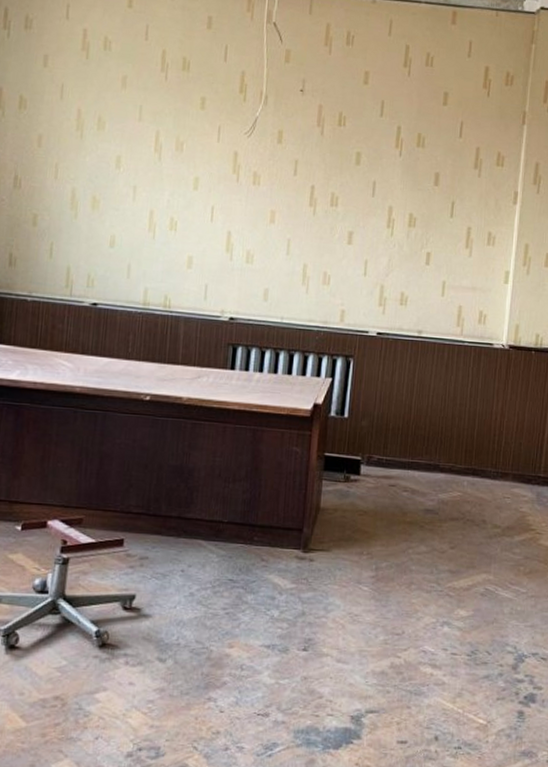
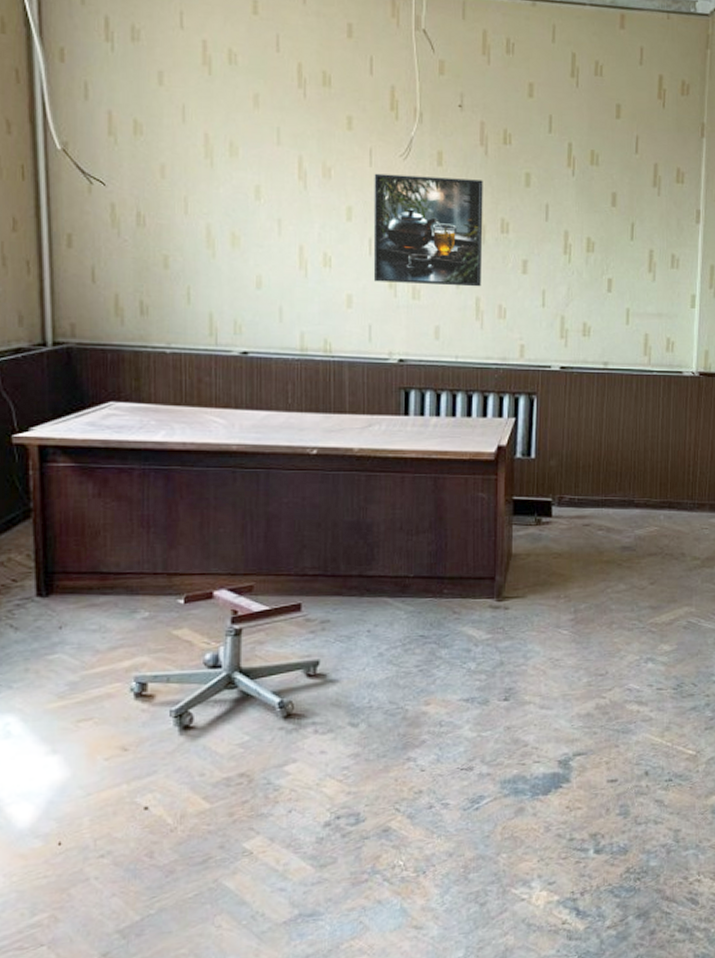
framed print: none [212,148,318,255] -> present [373,173,483,287]

